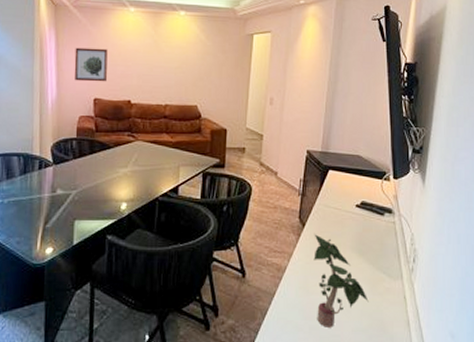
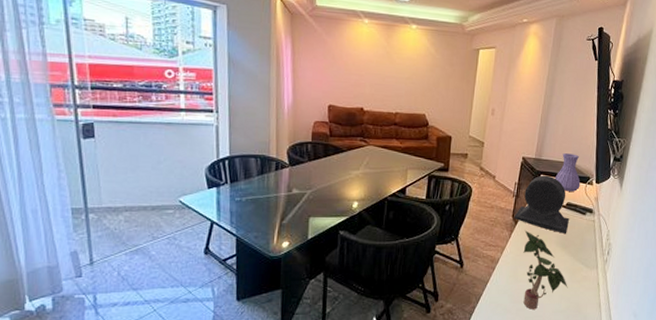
wall art: present [74,47,108,82] -> none [309,56,342,90]
speaker: none [301,170,365,239] -> present [514,175,569,235]
vase: none [346,145,375,189] -> present [555,153,581,192]

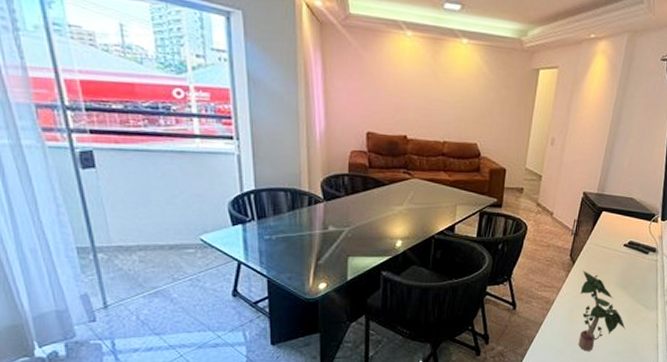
speaker: present [514,175,569,235] -> none [571,211,631,275]
vase: present [555,153,581,192] -> none [618,188,646,229]

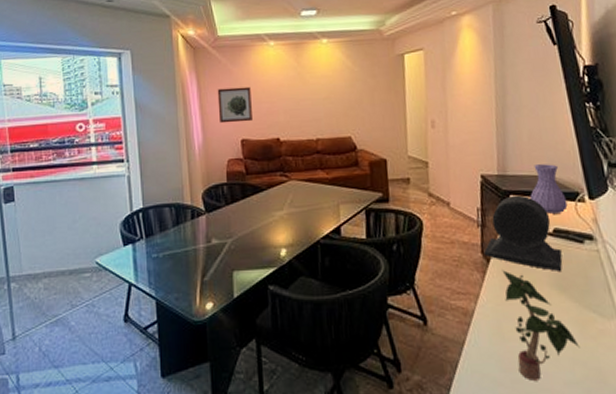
wall art: none [344,74,382,115] -> present [217,86,252,124]
speaker: none [571,211,631,275] -> present [483,195,563,272]
vase: none [618,188,646,229] -> present [530,164,568,214]

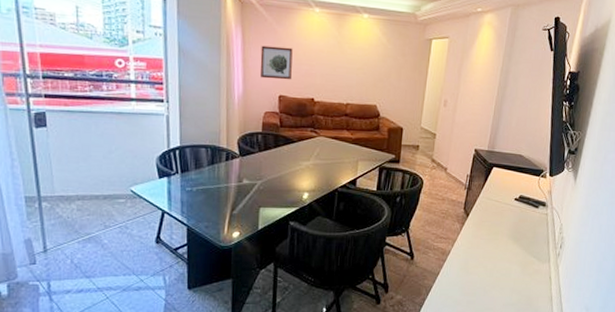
speaker: present [483,195,563,272] -> none [465,167,522,228]
potted plant: present [501,270,580,381] -> none [474,223,519,302]
vase: present [530,164,568,214] -> none [508,146,534,184]

